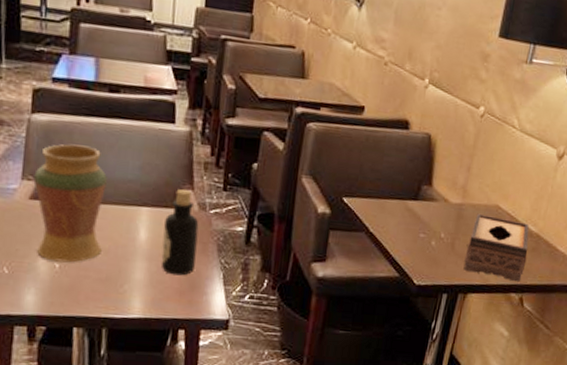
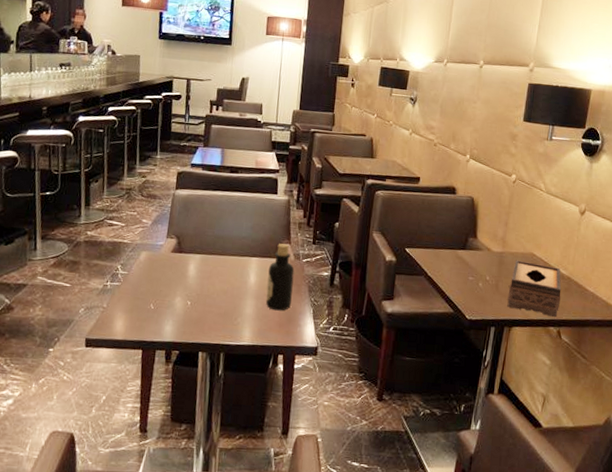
decorative vase: present [33,144,107,263] -> none [175,211,227,301]

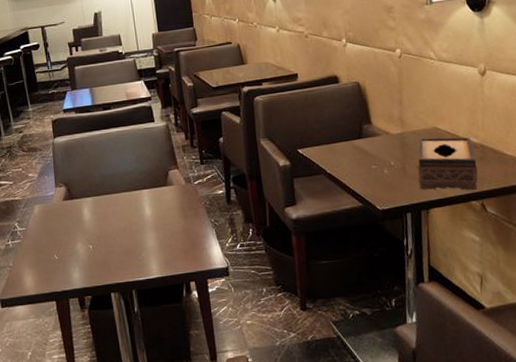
bottle: present [265,243,295,311] -> none [162,169,192,239]

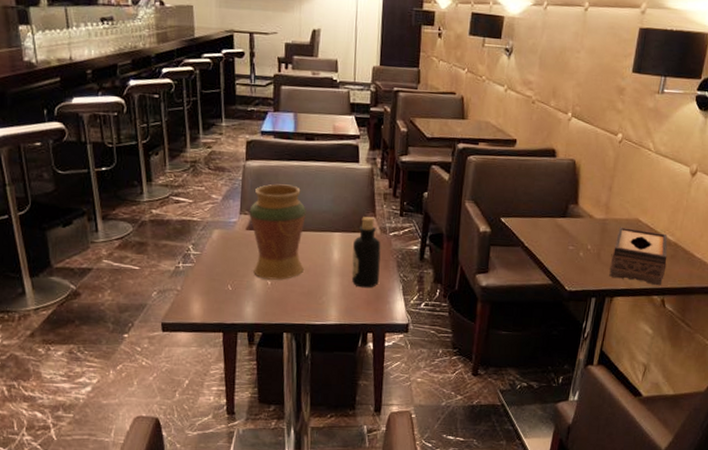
decorative vase: none [63,153,120,244] -> present [249,184,306,280]
bottle: none [162,169,192,239] -> present [351,216,381,288]

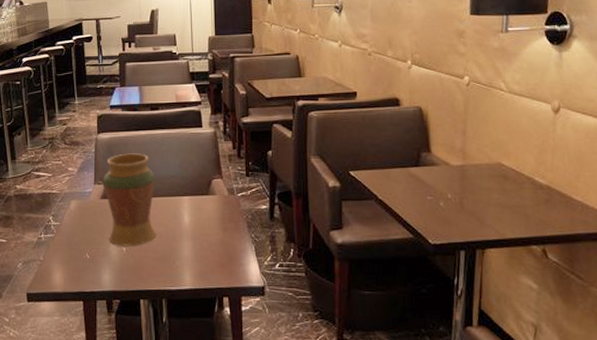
bottle: present [351,216,381,288] -> none [203,178,230,251]
tissue box: present [609,226,668,286] -> none [476,172,542,234]

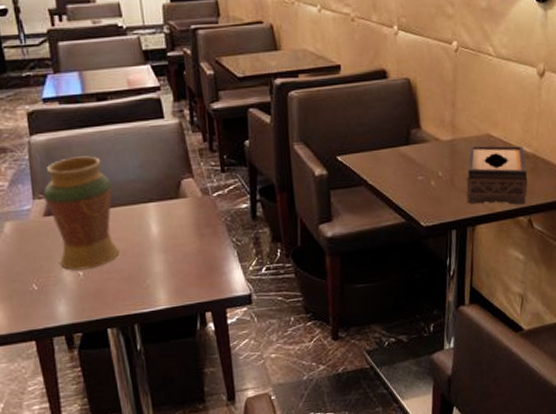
tissue box: none [476,172,542,234] -> present [466,145,528,205]

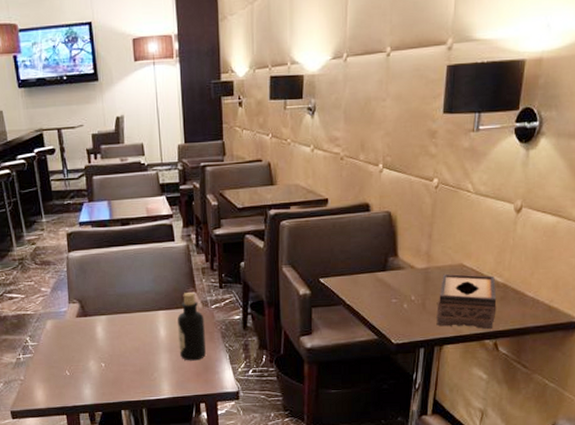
decorative vase: present [43,156,119,271] -> none [77,270,134,362]
bottle: none [172,178,209,262] -> present [178,291,206,361]

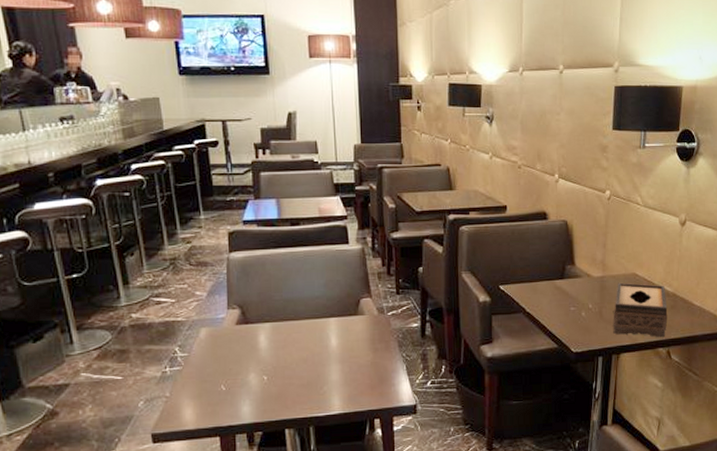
bottle: present [178,291,206,361] -> none [351,297,381,373]

